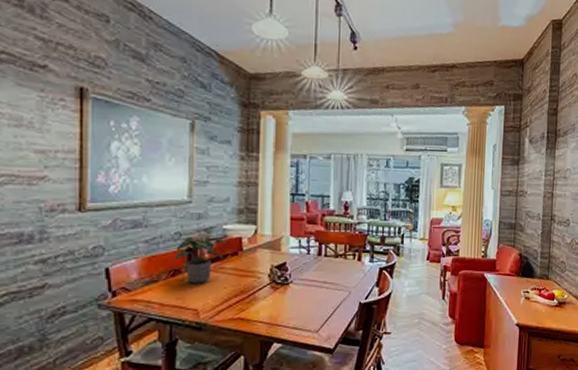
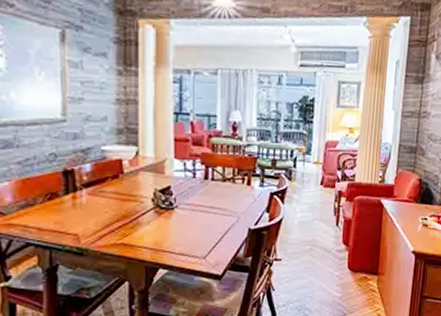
potted plant: present [172,237,228,284] -> none [48,159,107,208]

